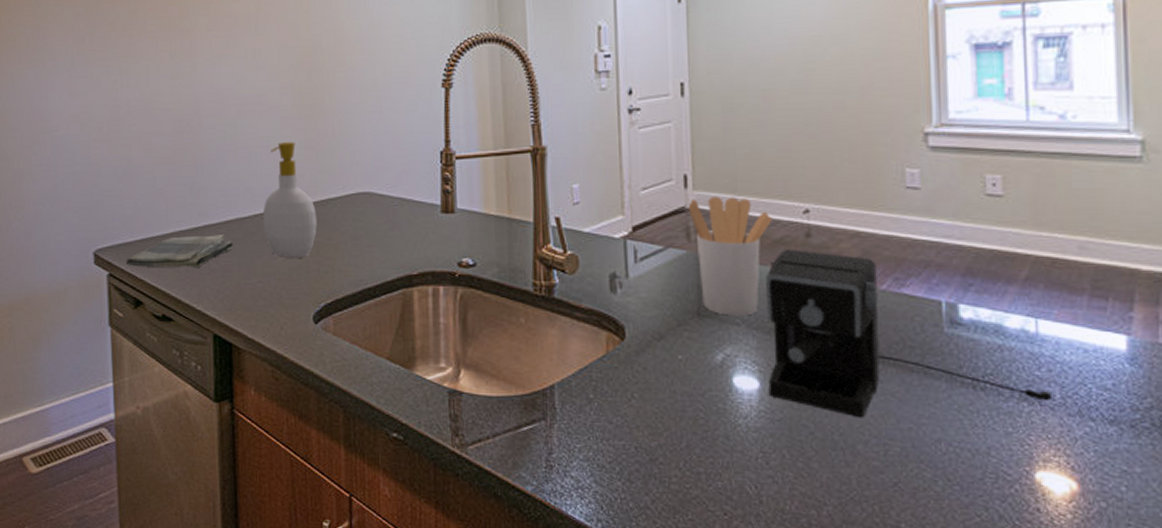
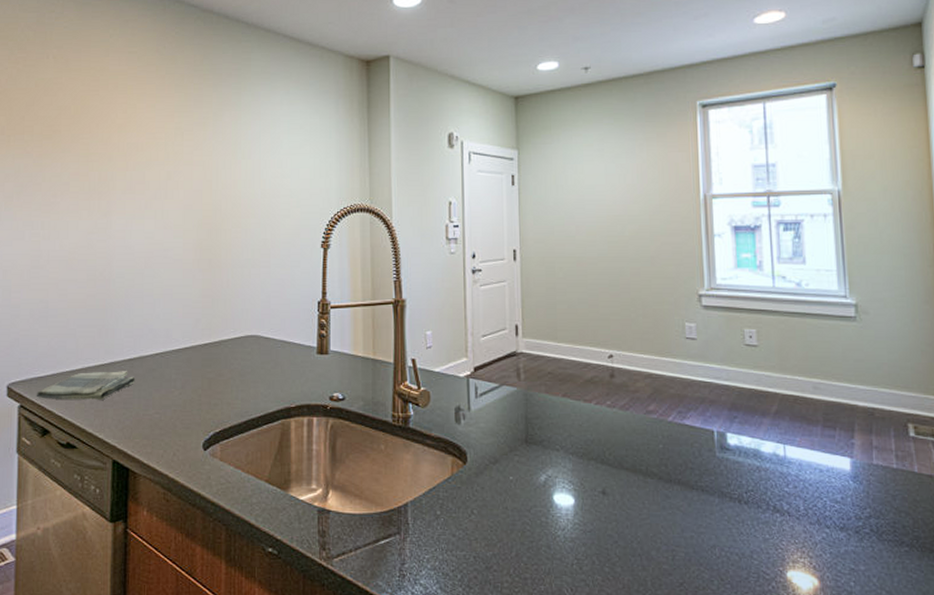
soap bottle: present [262,142,317,258] -> none [162,291,210,392]
utensil holder: present [688,197,773,316] -> none [518,344,585,443]
coffee maker: present [765,249,1053,418] -> none [578,387,798,529]

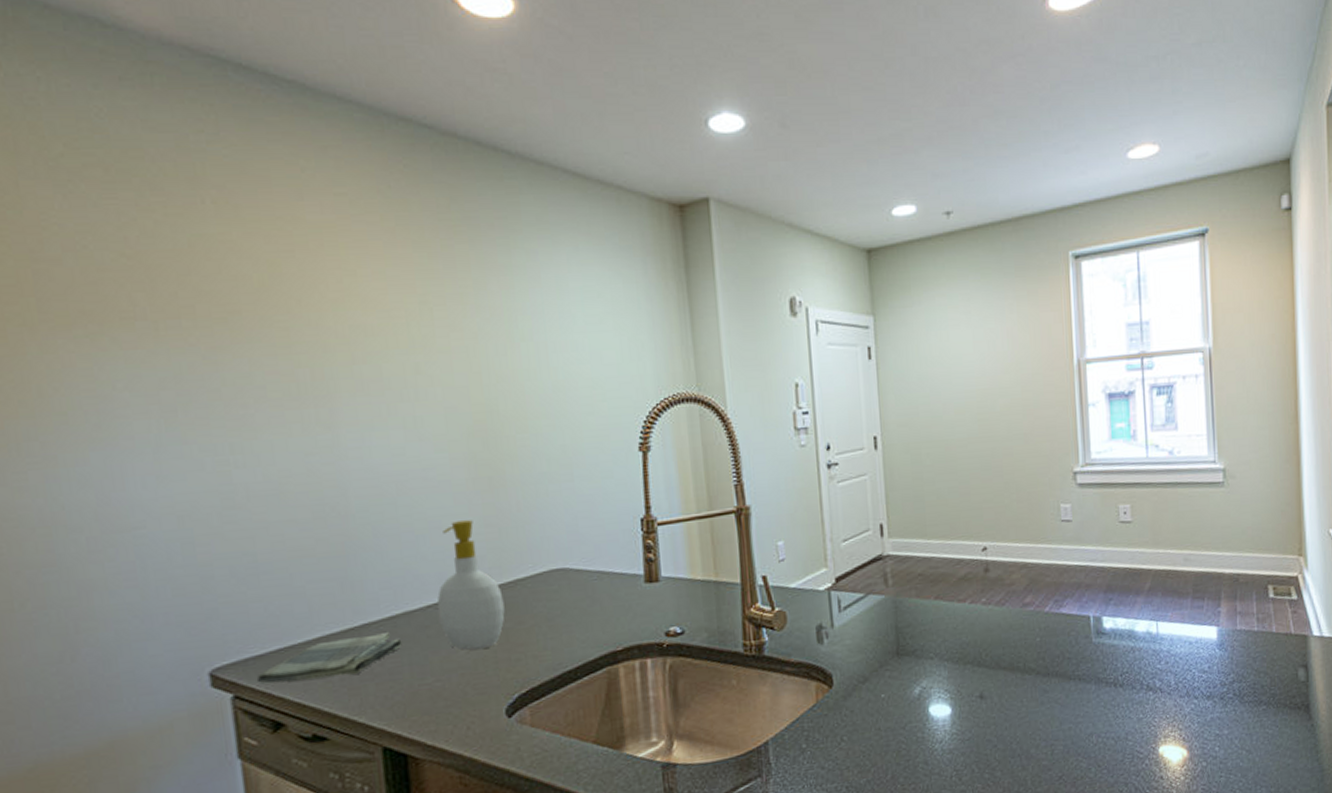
soap bottle: none [162,291,210,392] -> present [437,520,505,650]

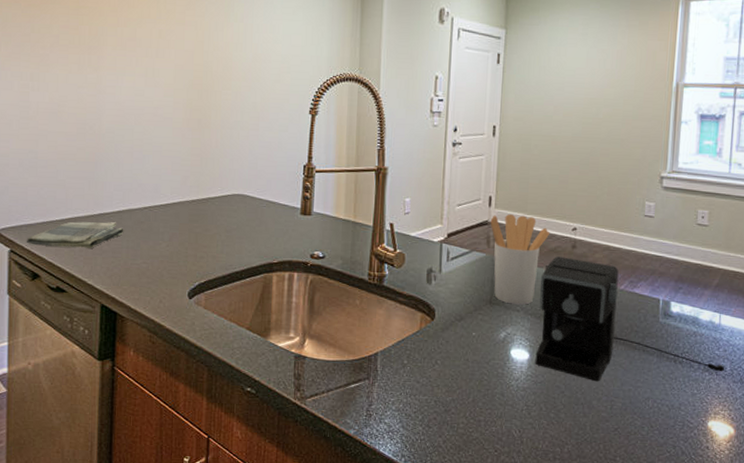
soap bottle: present [437,520,505,650] -> none [151,149,197,245]
utensil holder: none [884,541,957,652] -> present [490,214,550,305]
coffee maker: none [952,584,1170,726] -> present [535,256,725,382]

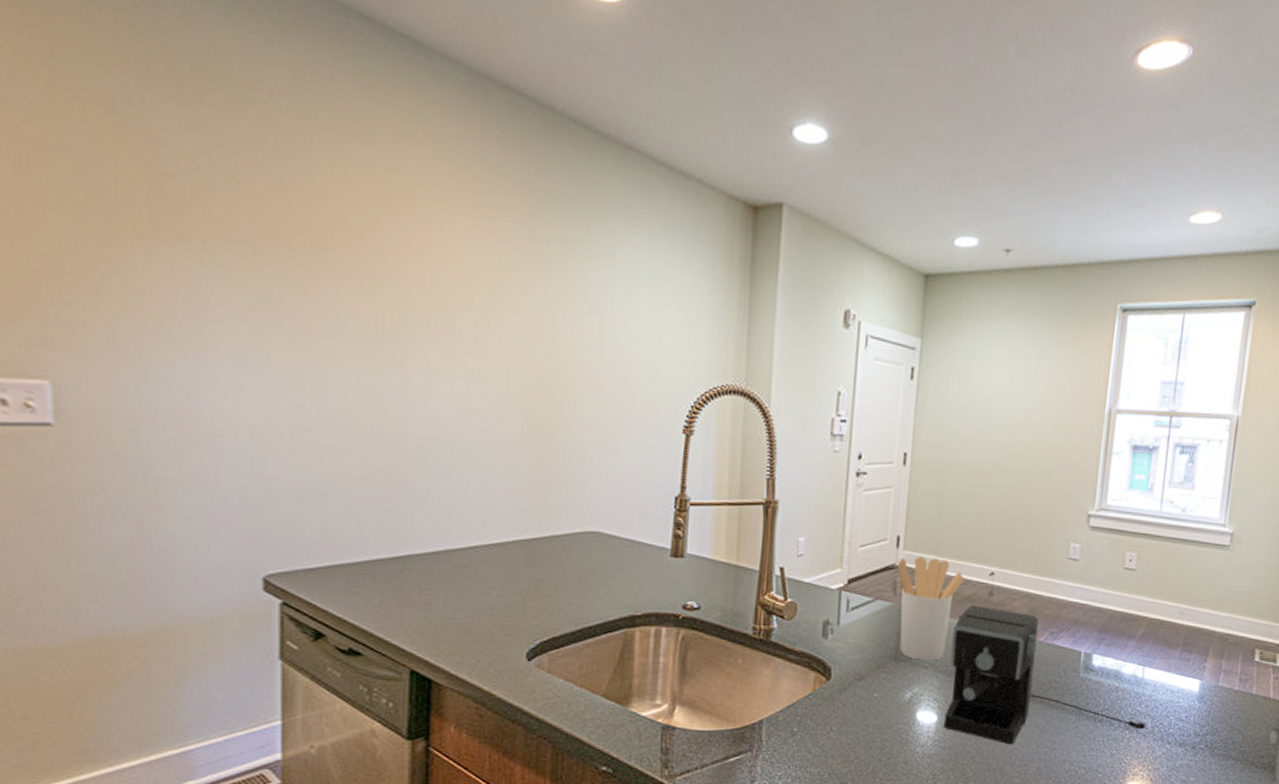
dish towel: present [26,222,124,248] -> none [304,565,441,599]

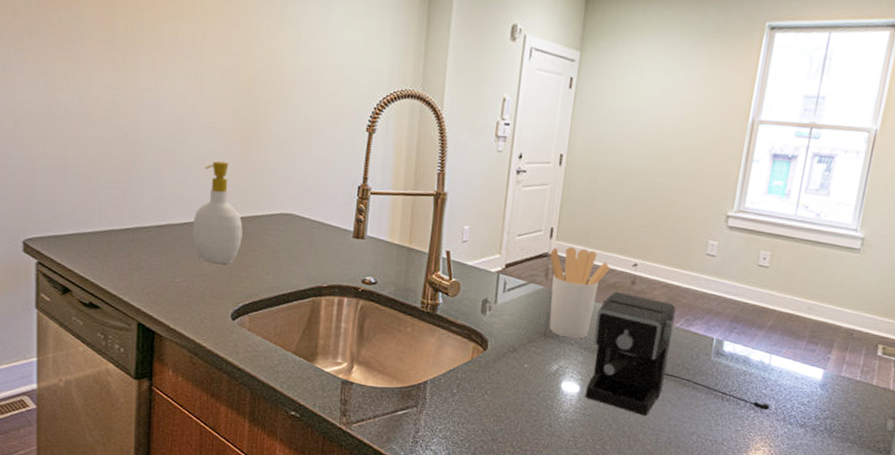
soap bottle: none [476,473,539,594] -> present [192,161,243,264]

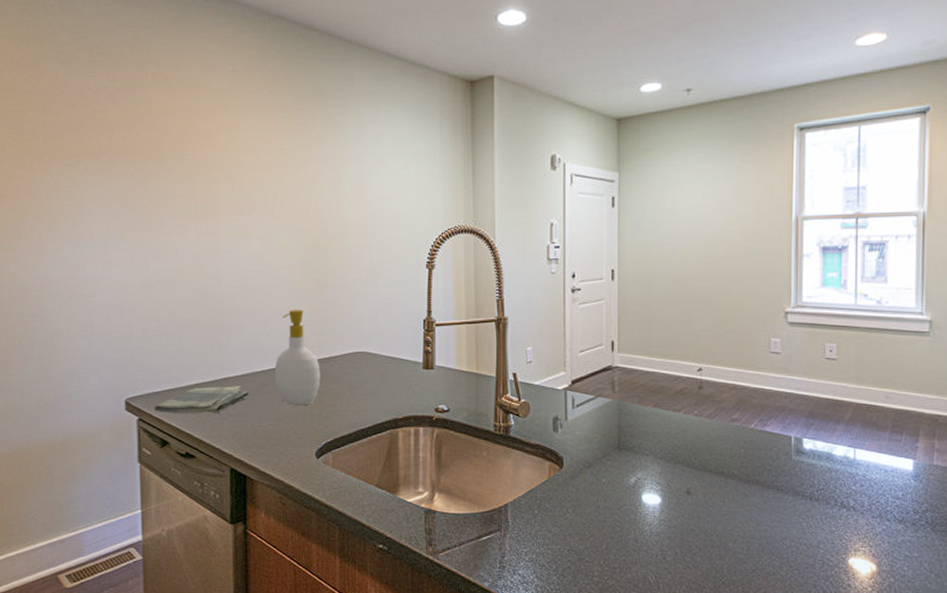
dish towel: none [55,235,163,264] -> present [153,386,249,413]
utensil holder: present [549,247,611,339] -> none [614,358,676,449]
coffee maker: present [585,292,770,416] -> none [667,398,863,523]

